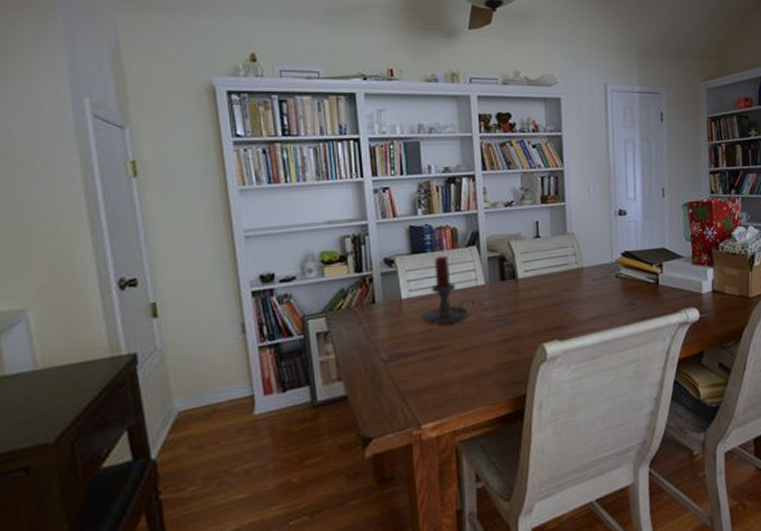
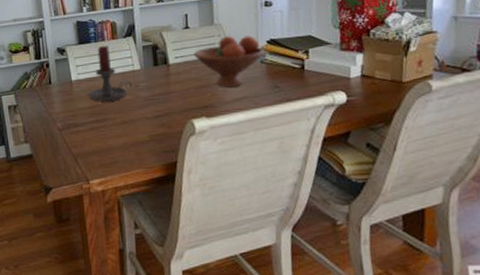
fruit bowl: none [545,247,620,306] -> present [193,36,265,88]

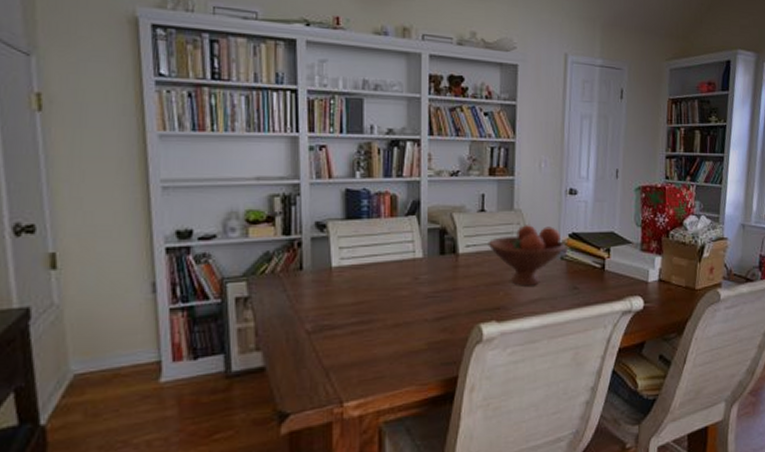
candle holder: present [88,45,132,101] -> none [353,223,411,296]

